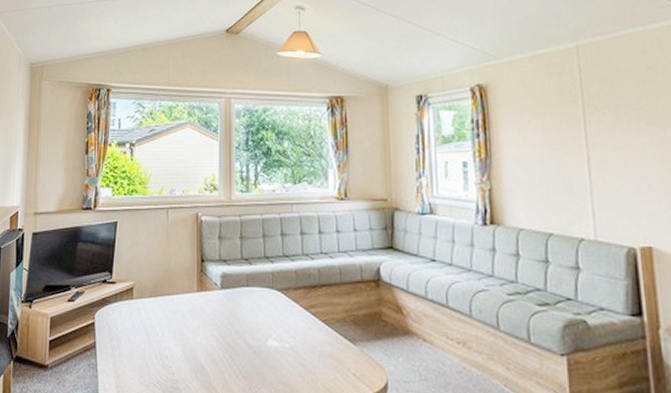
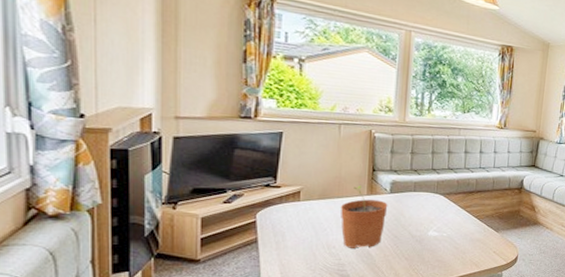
plant pot: none [171,280,220,360] -> present [340,185,388,248]

